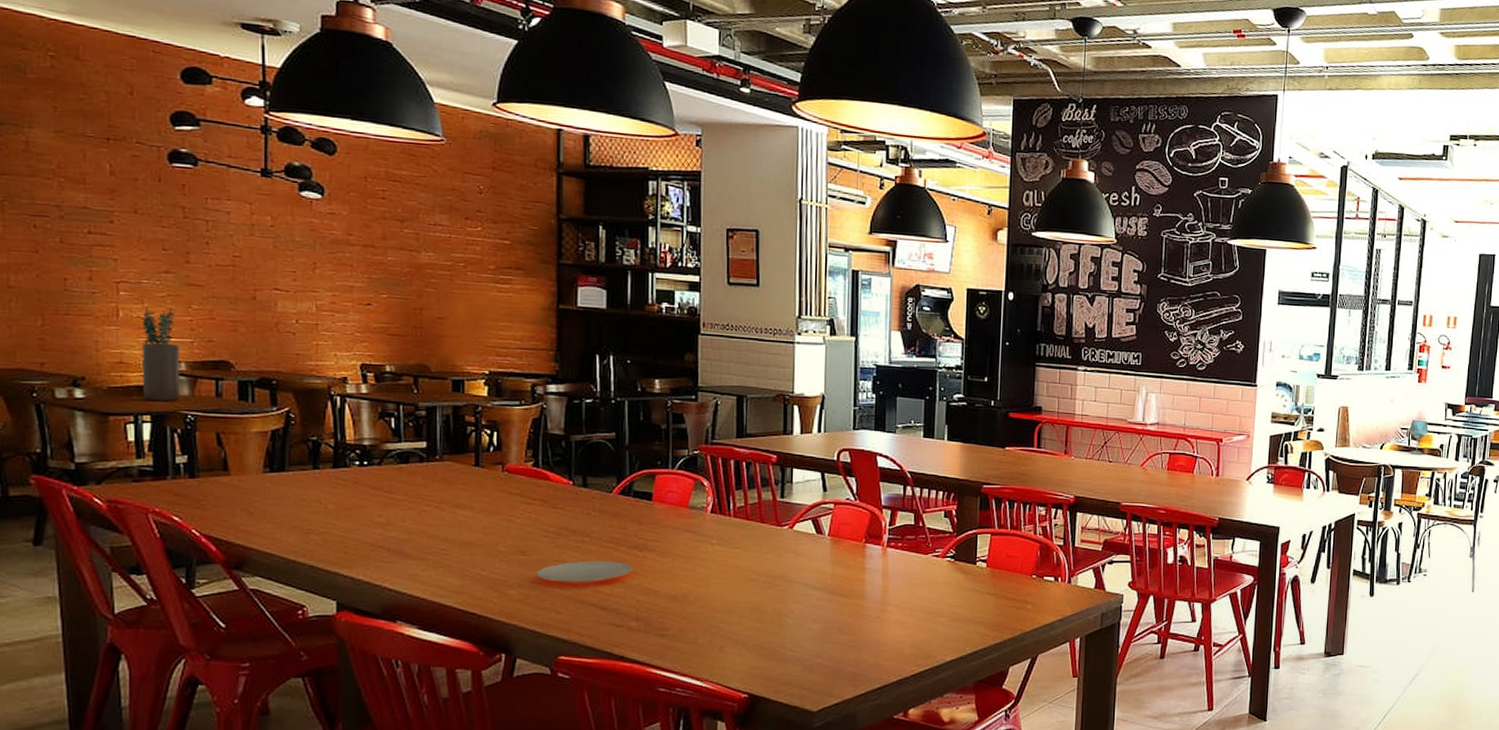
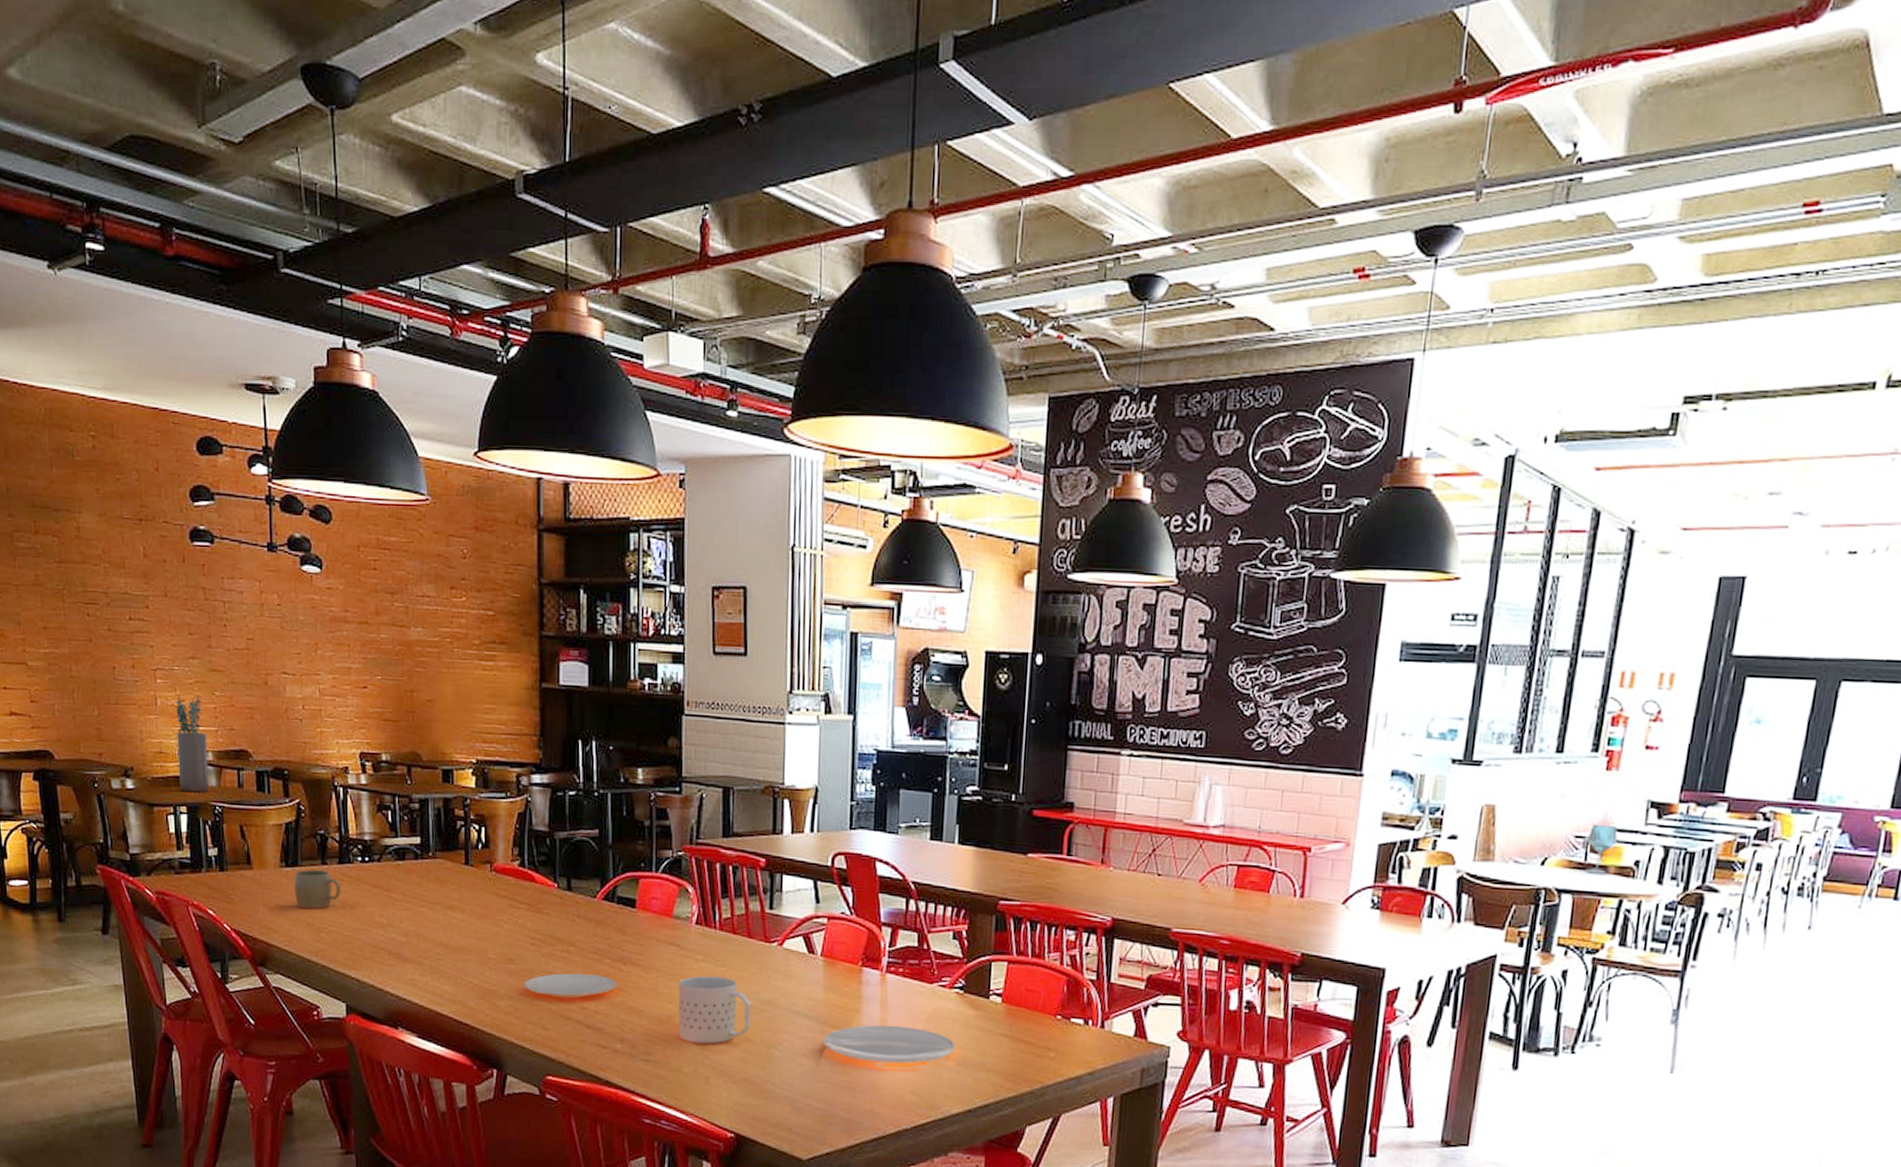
mug: none [279,473,334,512] -> present [293,869,340,909]
mug: none [693,557,765,617] -> present [678,976,752,1045]
plate: none [831,591,948,623] -> present [823,1024,955,1065]

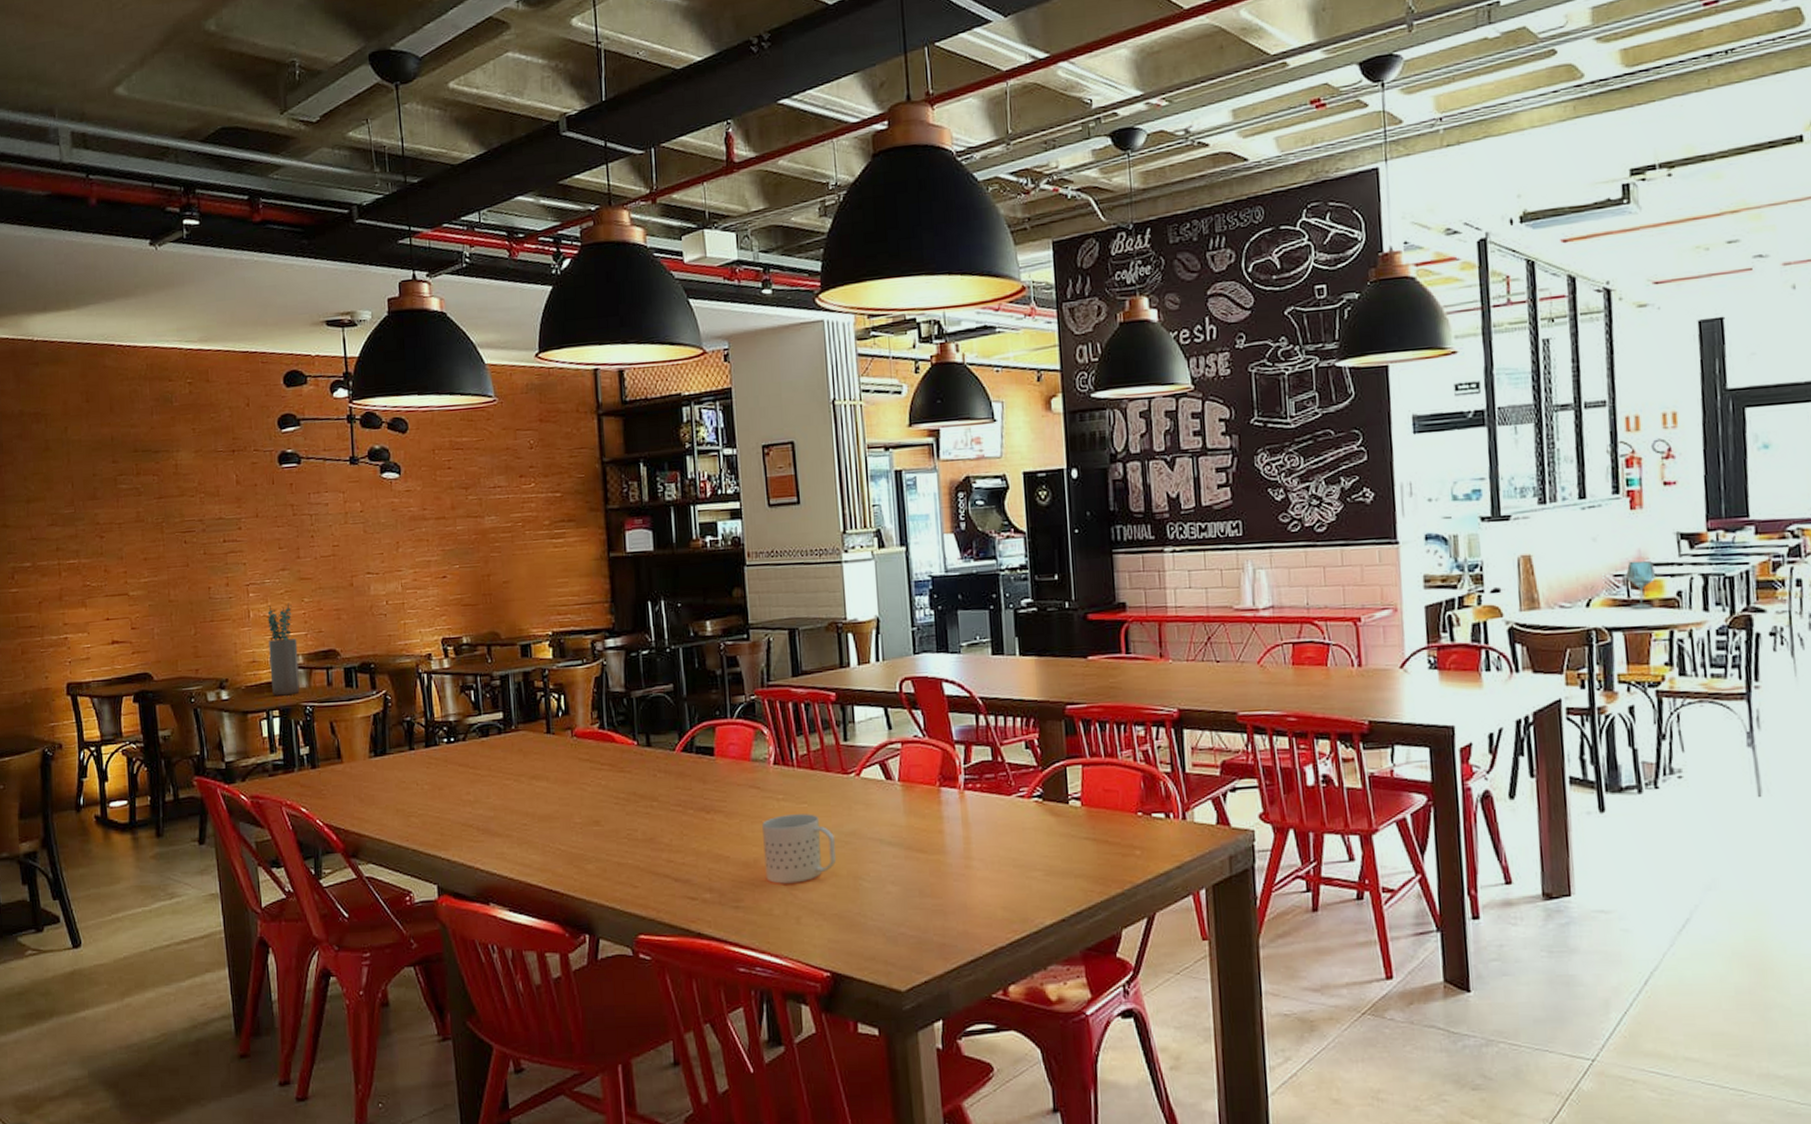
mug: present [293,869,340,909] -> none [382,755,428,796]
plate: present [524,973,617,999] -> none [611,826,702,854]
plate: present [823,1024,955,1065] -> none [909,841,1041,883]

